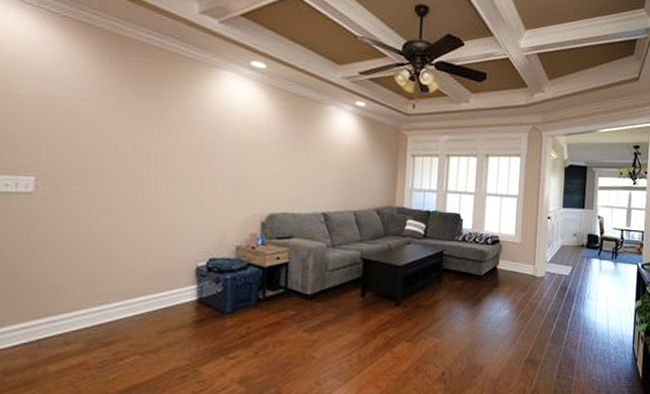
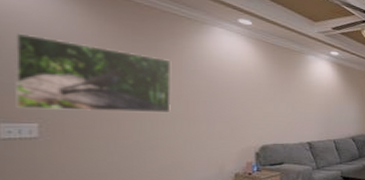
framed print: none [14,76,175,171] -> present [13,32,172,113]

